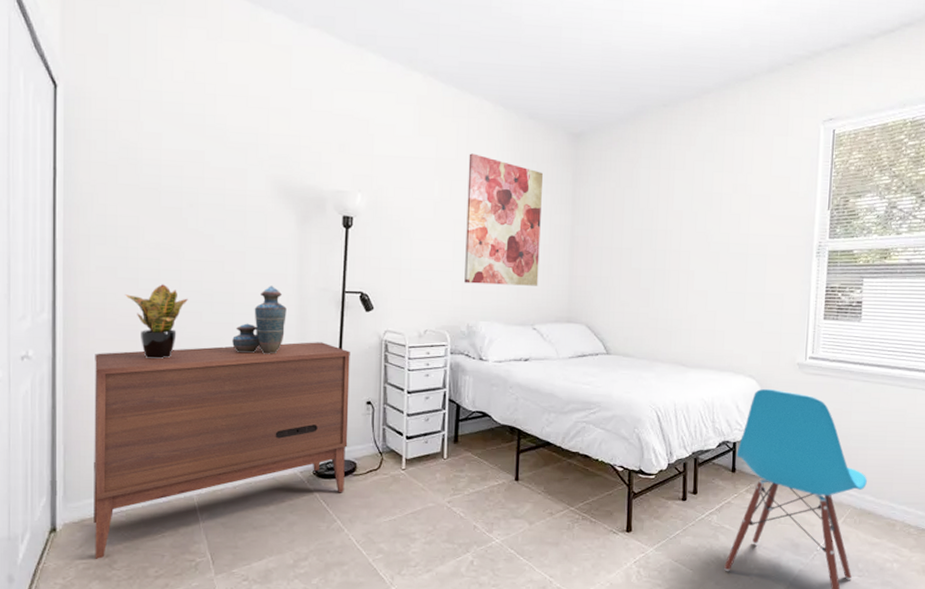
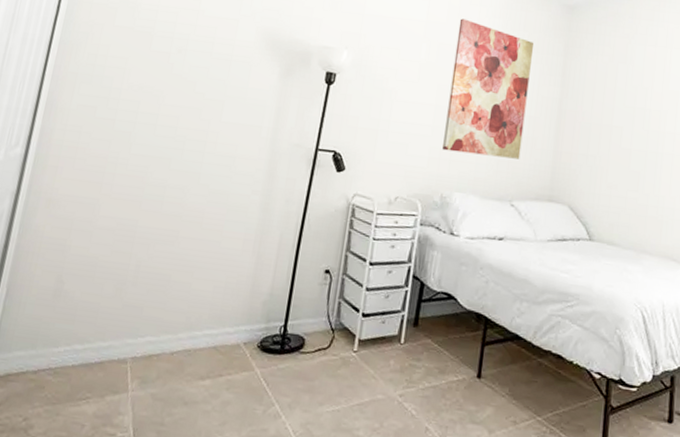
dresser: present [94,342,350,559] -> none [11,192,315,422]
potted plant: present [125,284,188,360] -> none [99,127,160,205]
decorative jar: present [232,286,287,354] -> none [195,137,257,210]

